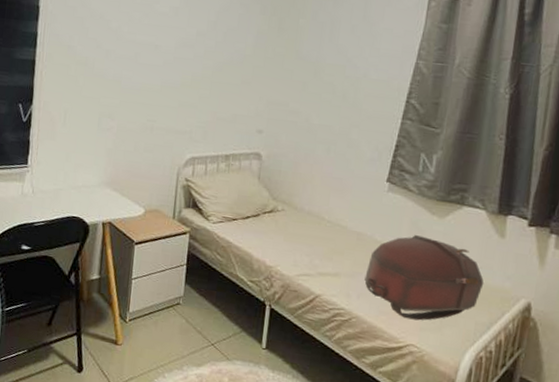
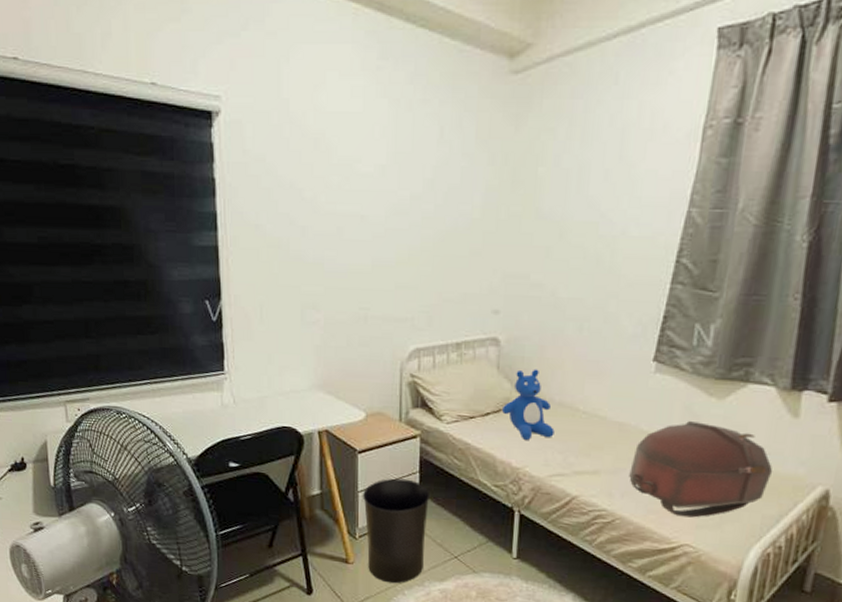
waste bin: none [134,268,195,366] -> present [363,478,431,583]
teddy bear: none [259,181,303,242] -> present [501,369,554,440]

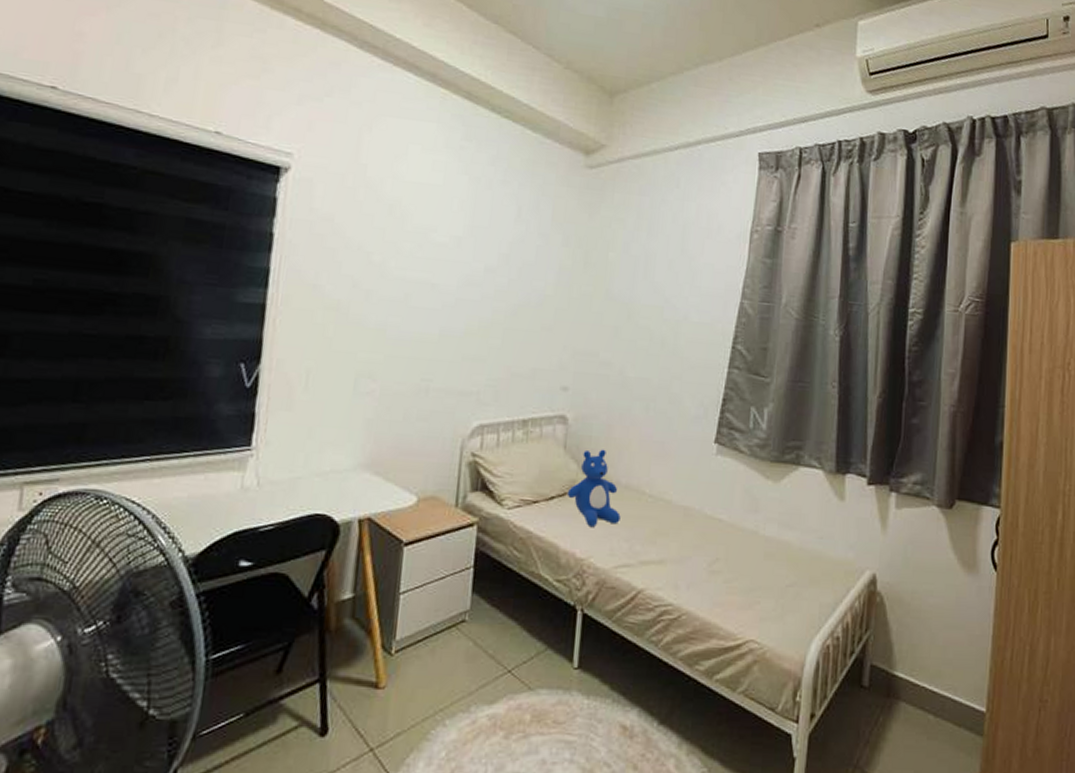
waste bin: present [363,478,431,583] -> none [403,575,485,710]
backpack: present [629,421,773,518] -> none [694,505,826,609]

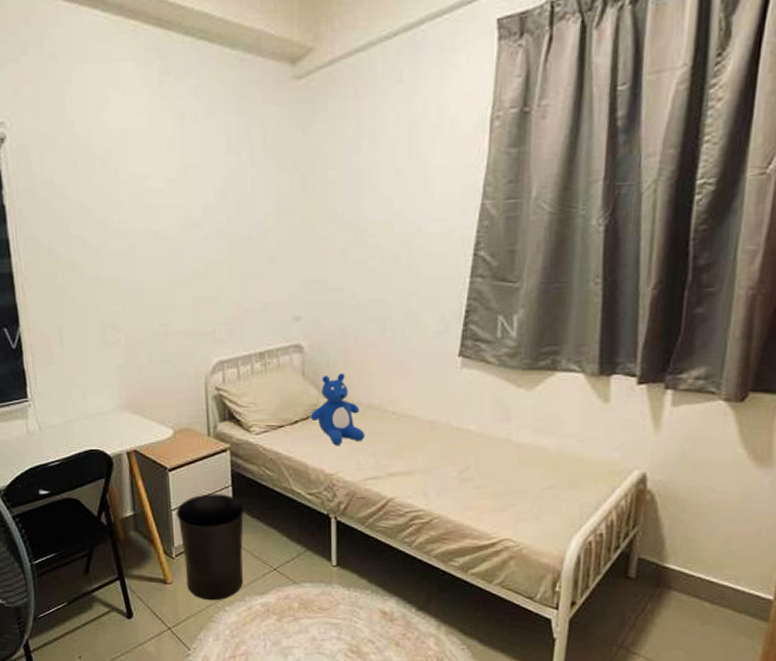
waste bin: none [403,575,485,710] -> present [177,494,245,600]

